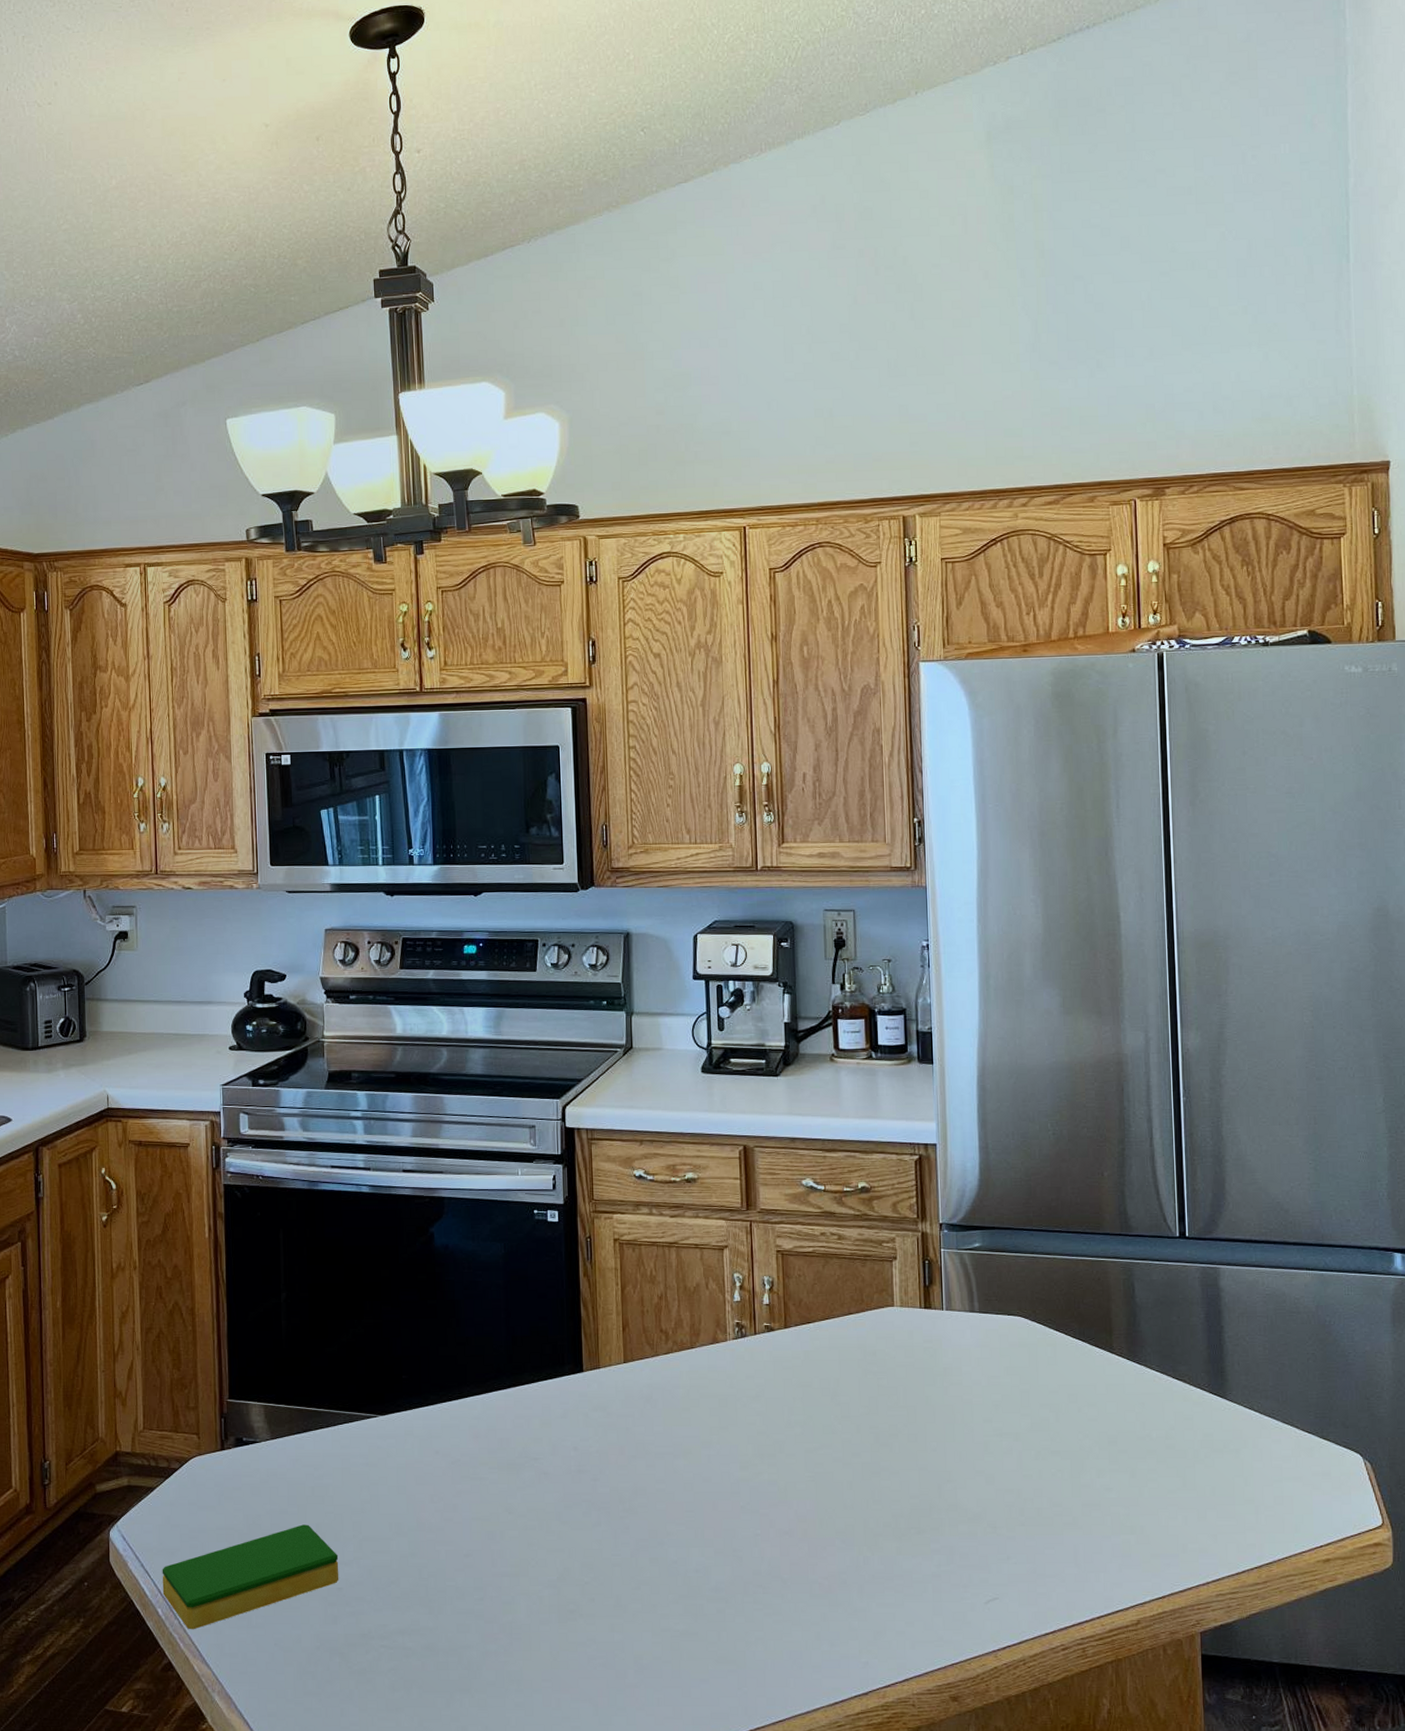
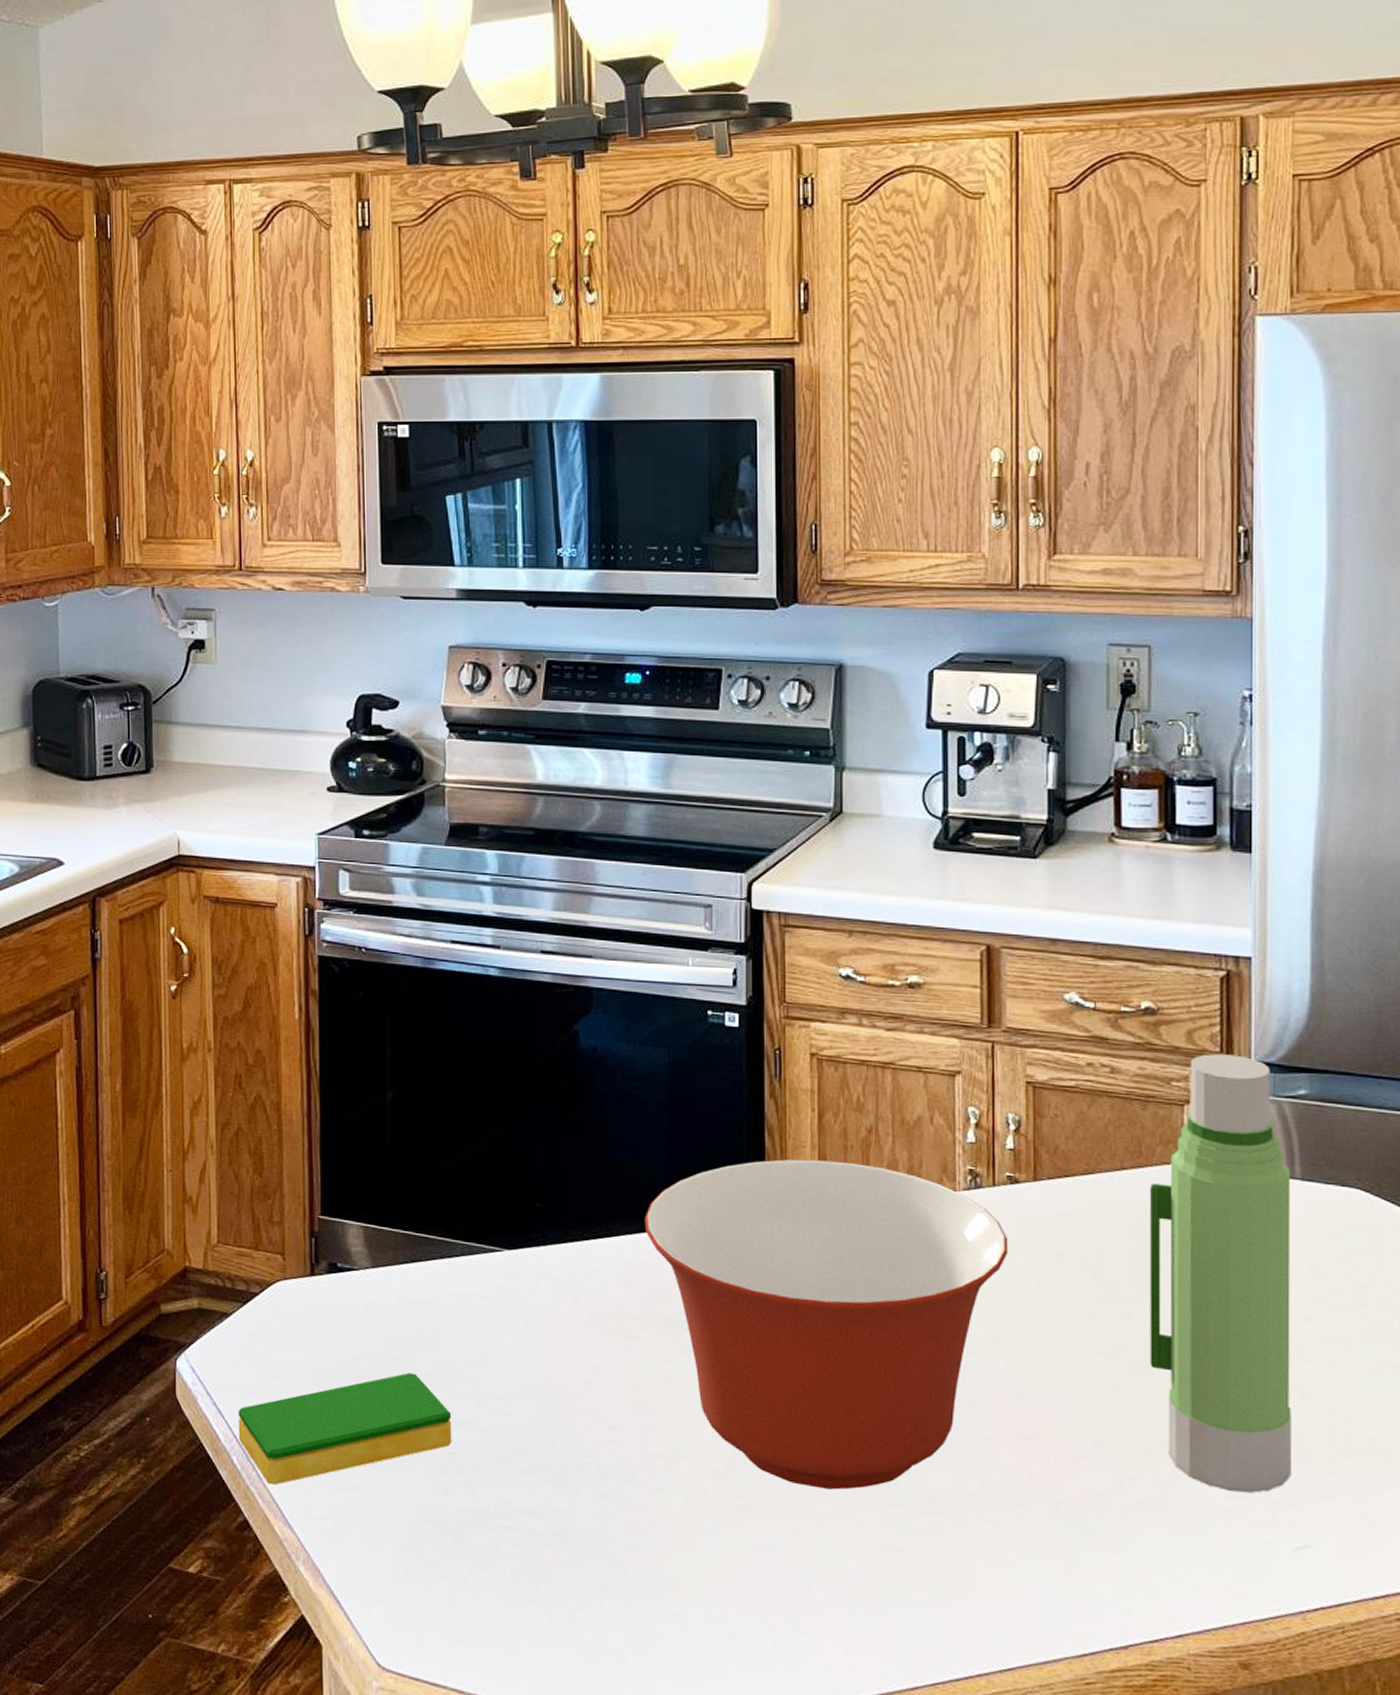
mixing bowl: none [489,1323,768,1589] -> present [644,1159,1009,1490]
water bottle: none [870,1219,982,1560] -> present [1150,1054,1291,1493]

